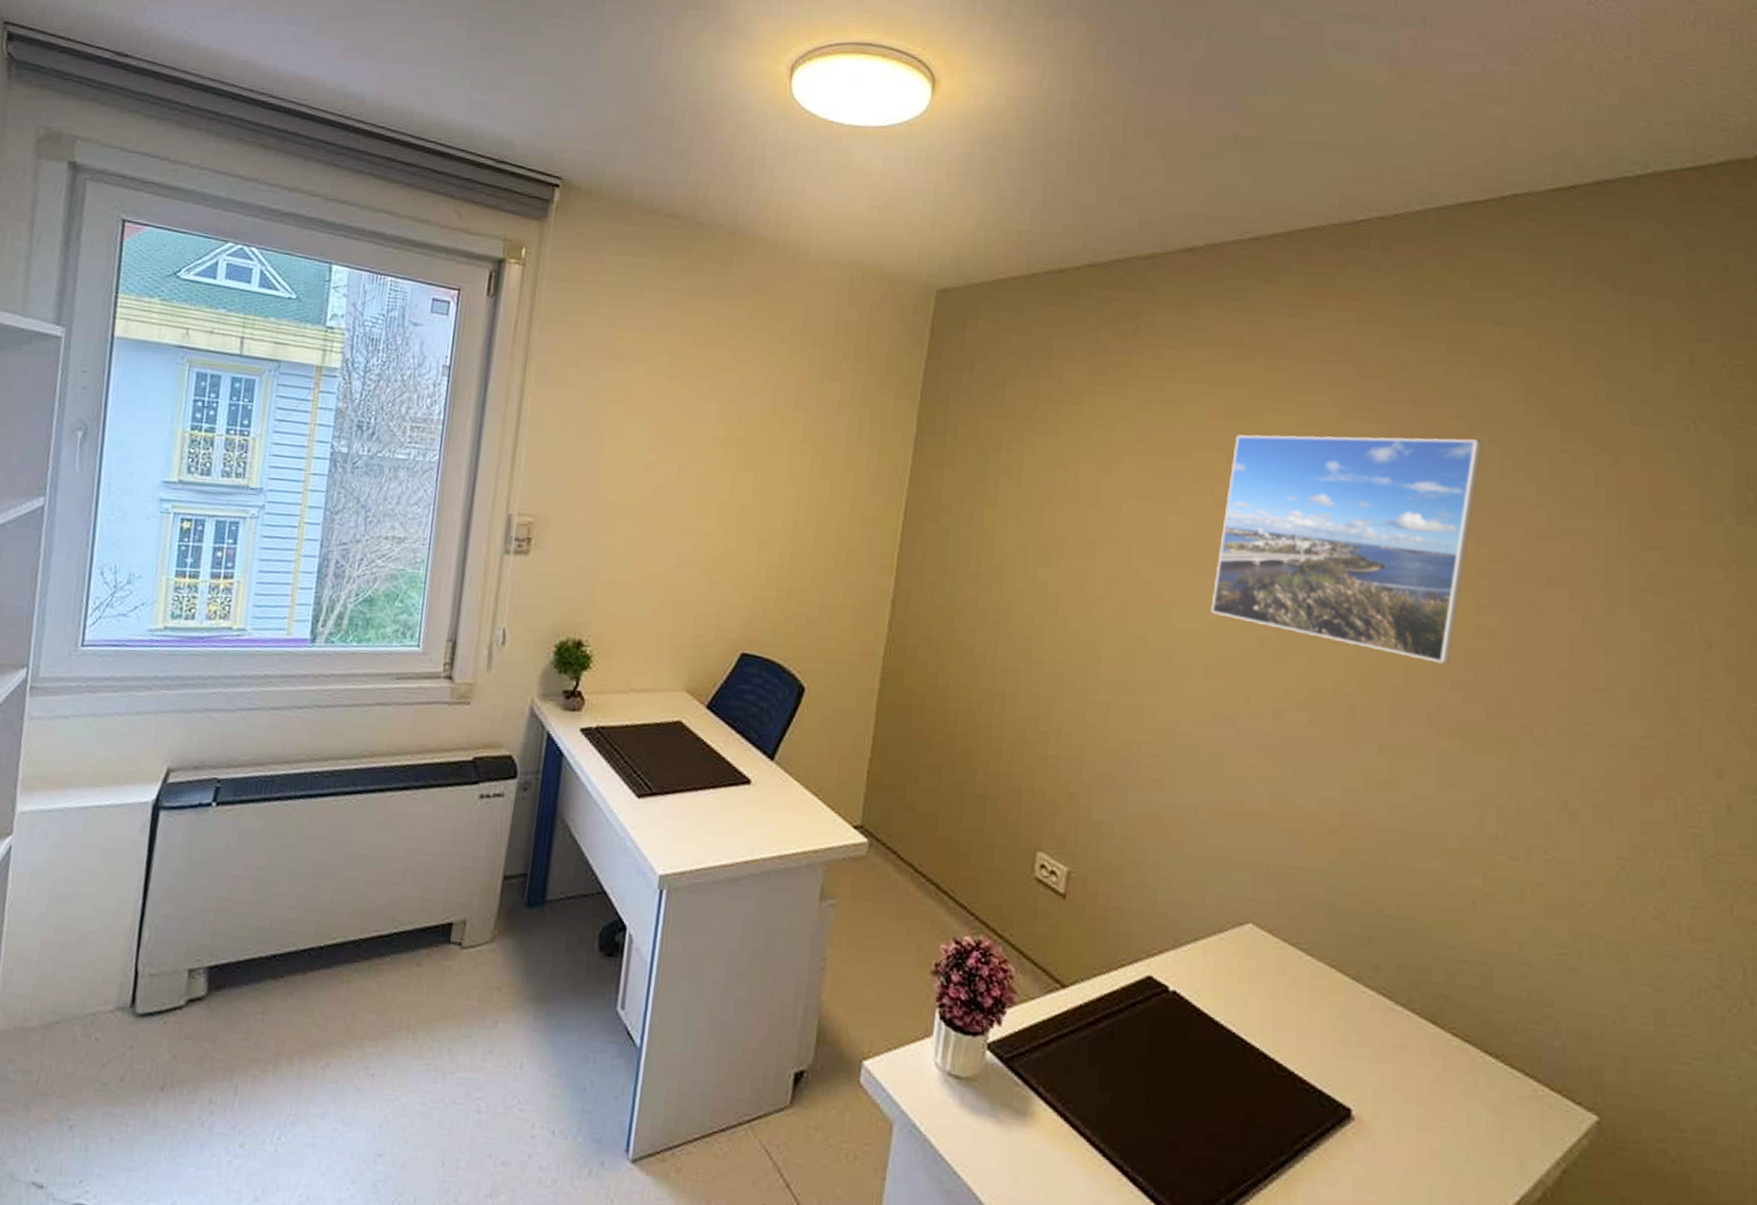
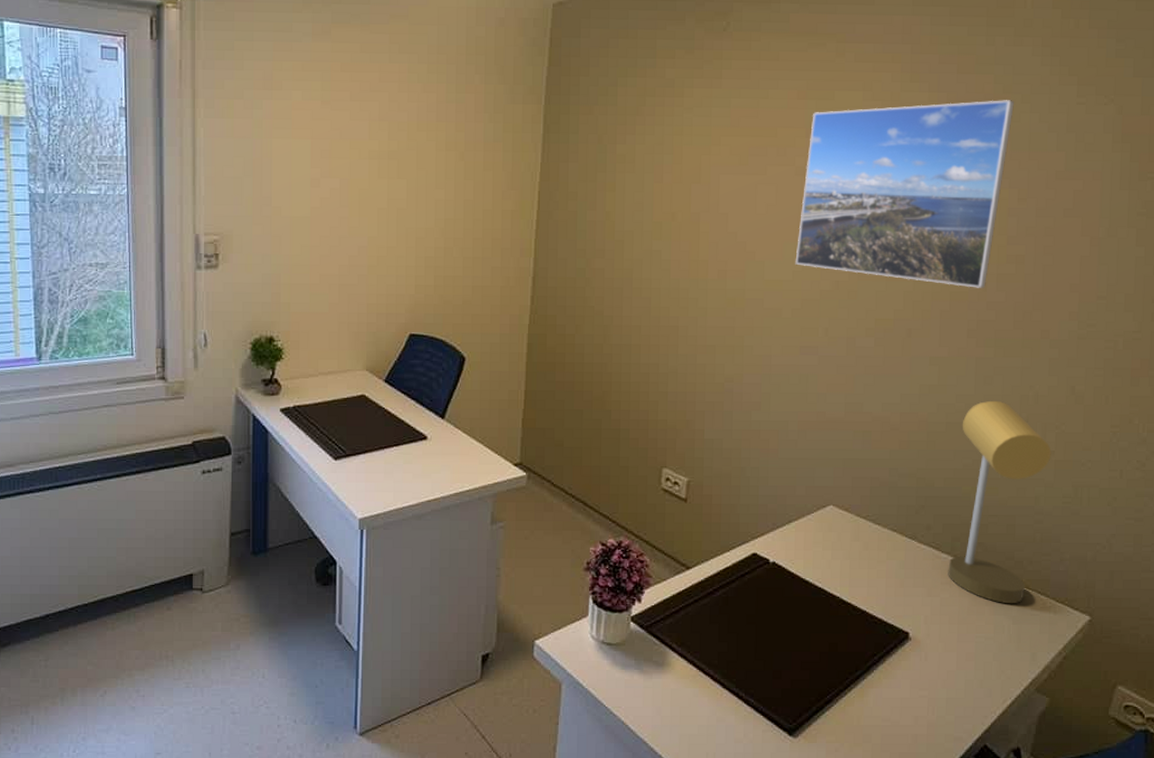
desk lamp: none [1403,807,1539,1086] -> present [948,400,1051,604]

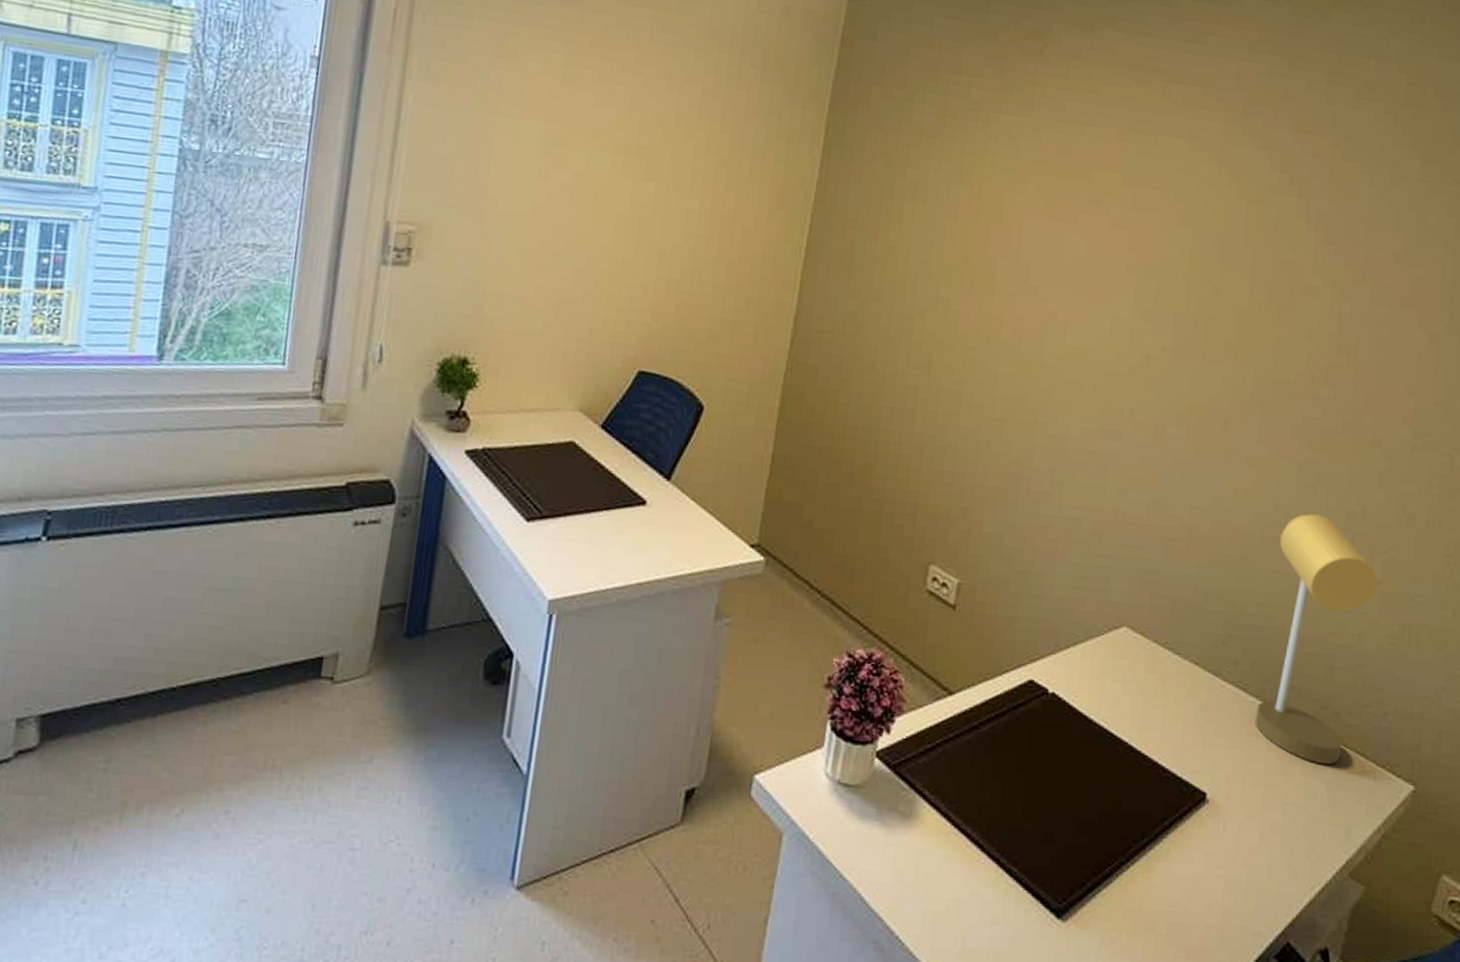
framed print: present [795,100,1014,288] -> none [1102,157,1353,380]

